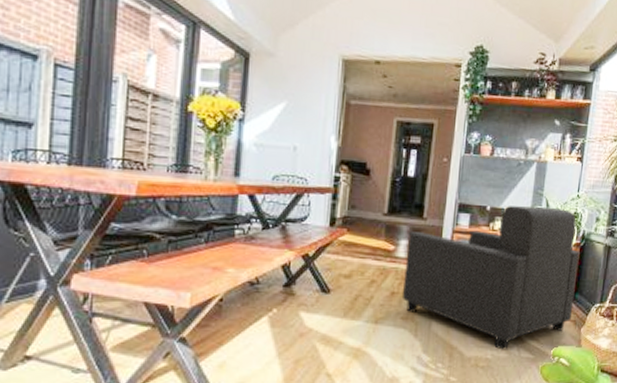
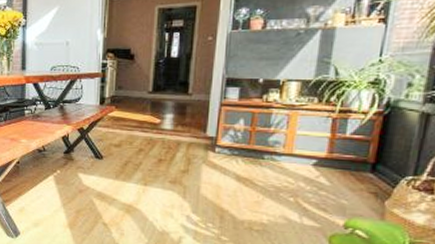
armchair: present [402,206,580,350] -> none [169,75,383,217]

